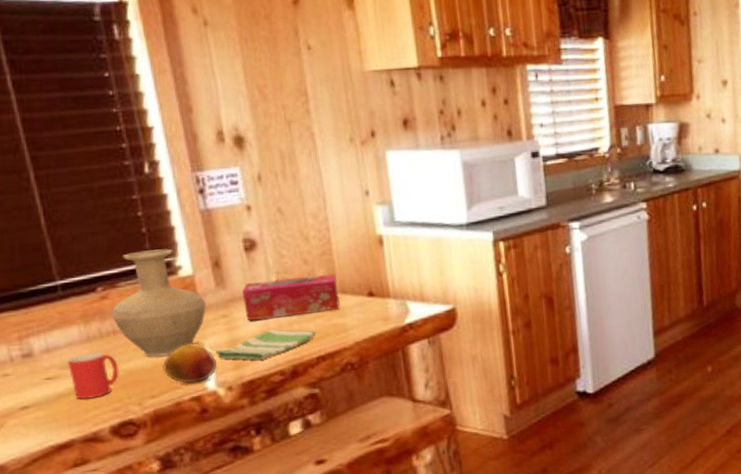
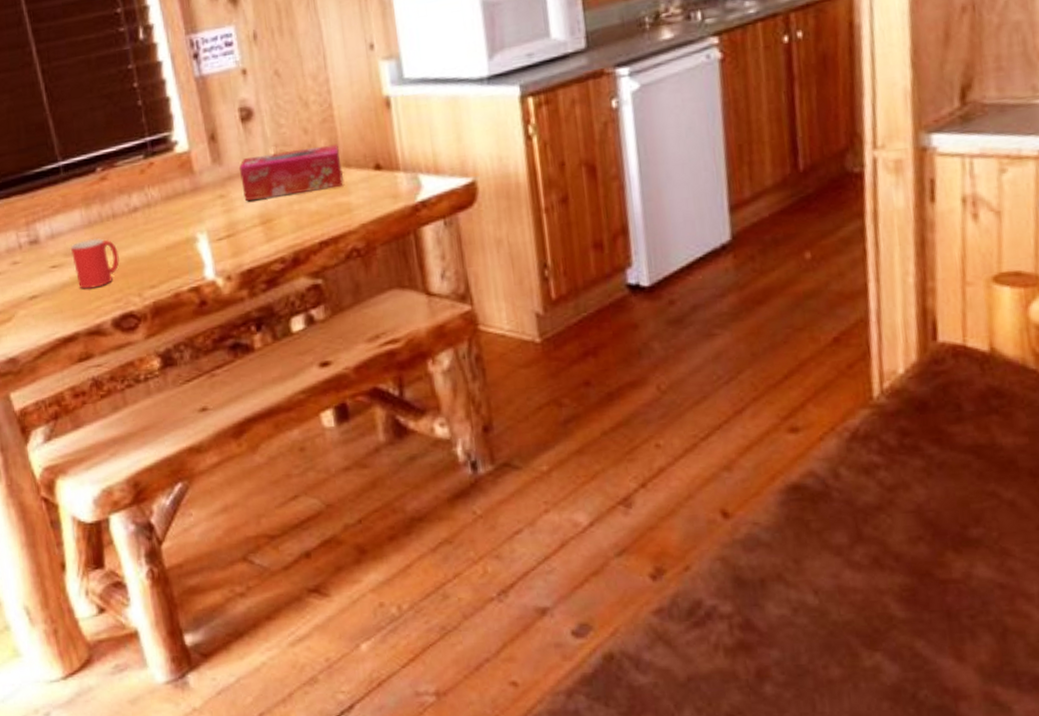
vase: present [111,249,206,358] -> none [110,122,203,244]
fruit: present [163,343,217,384] -> none [161,227,215,273]
dish towel: present [215,329,316,361] -> none [213,210,319,246]

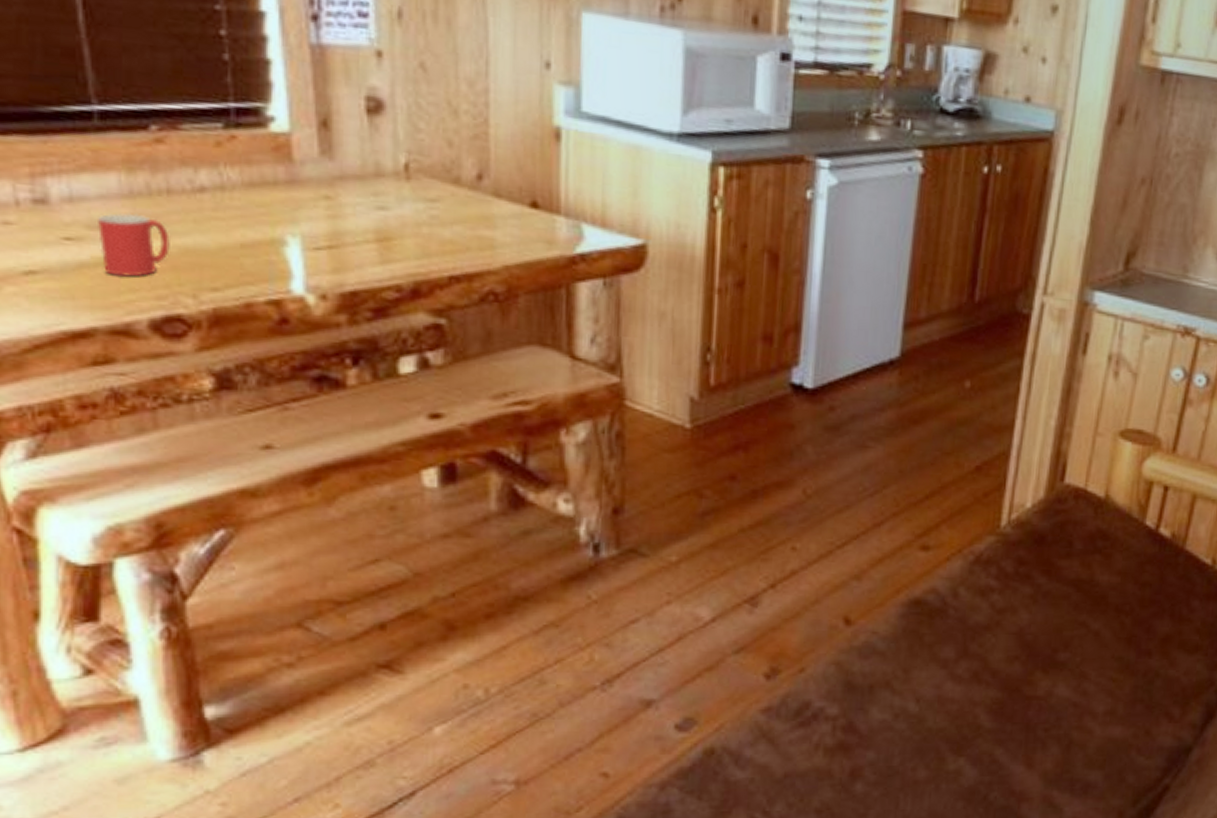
tissue box: present [238,144,343,201] -> none [355,158,490,218]

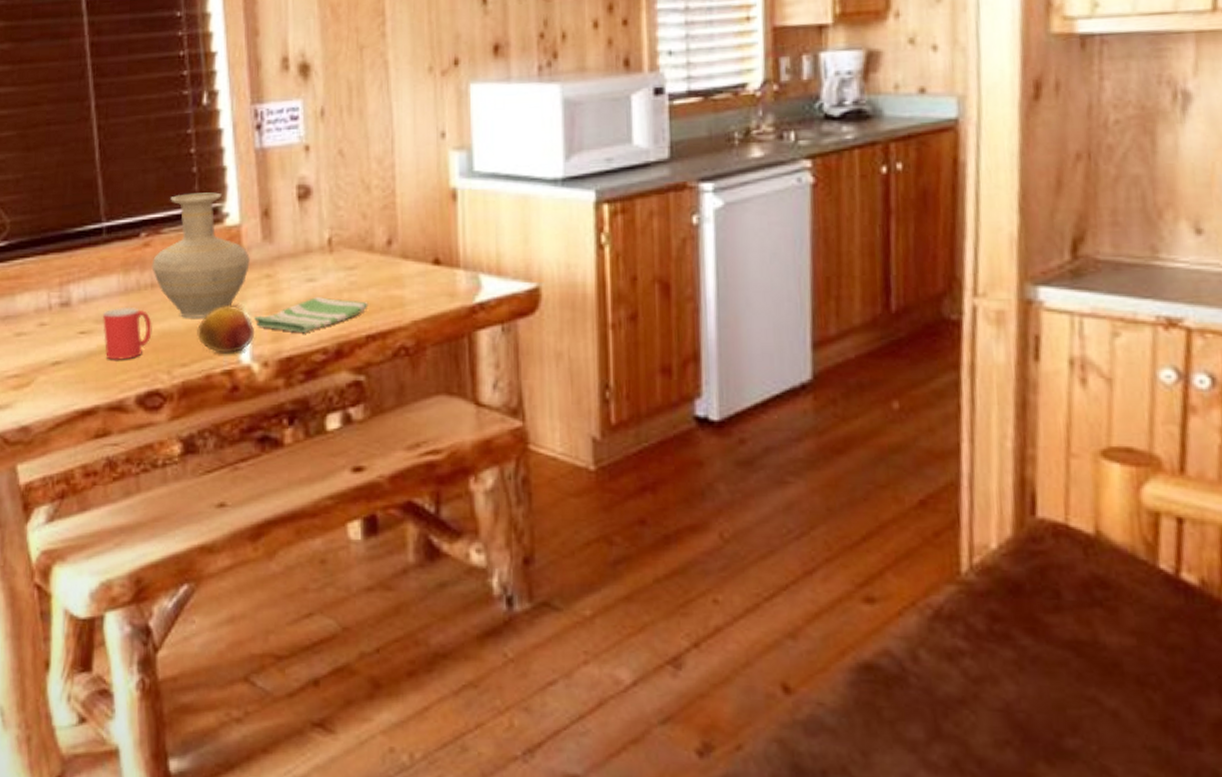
vase: none [167,85,303,238] -> present [151,192,250,319]
fruit: none [233,226,310,282] -> present [197,306,255,354]
dish towel: none [309,228,453,267] -> present [254,297,368,334]

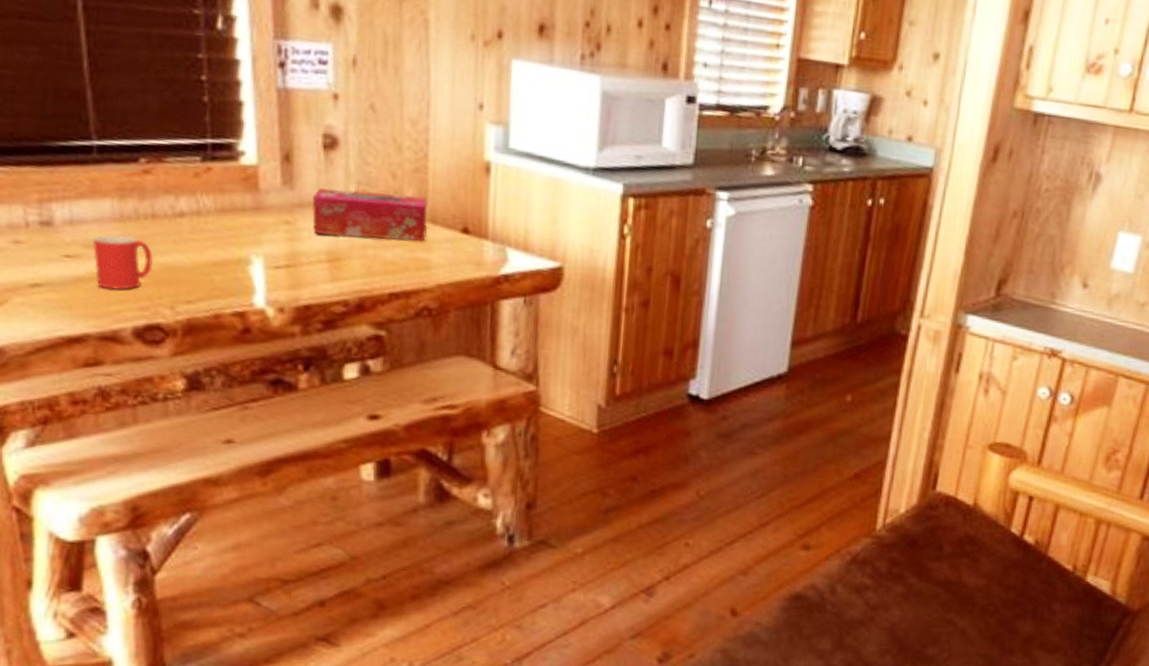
vase: present [151,192,250,319] -> none [152,123,267,257]
fruit: present [197,306,255,354] -> none [205,247,271,296]
dish towel: present [254,297,368,334] -> none [270,249,393,285]
tissue box: none [289,233,398,284] -> present [312,188,428,242]

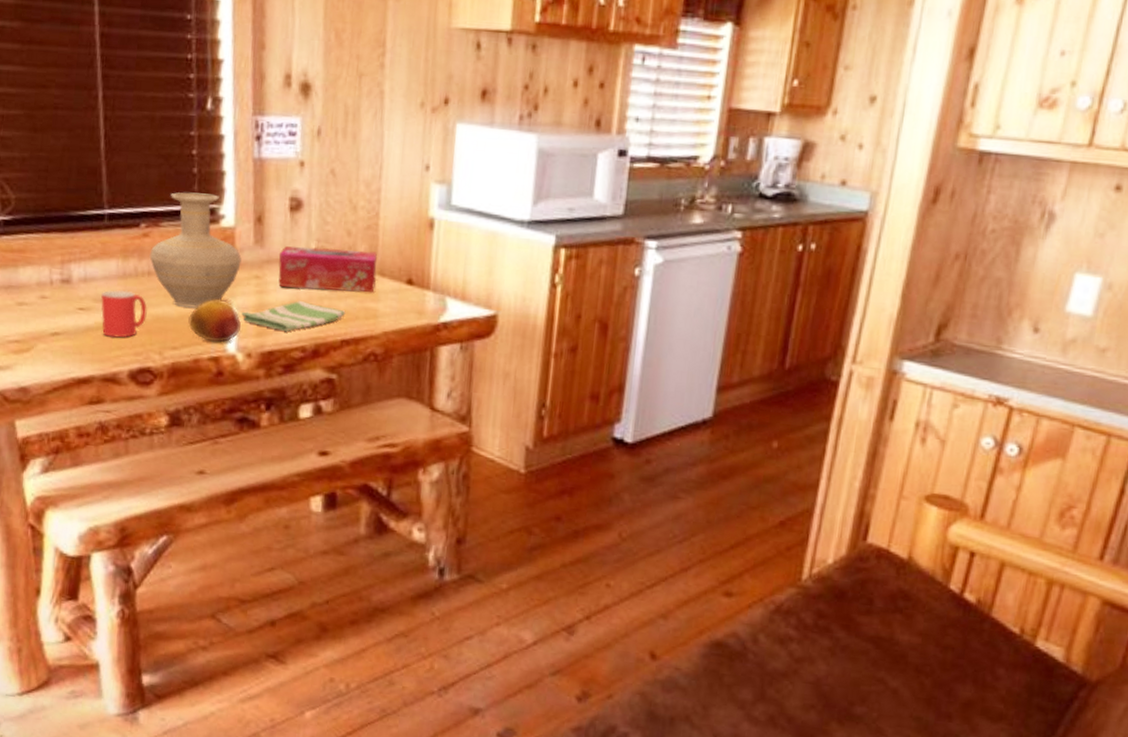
vase: none [152,123,267,257] -> present [149,192,242,309]
fruit: none [205,247,271,296] -> present [188,299,242,343]
dish towel: none [270,249,393,285] -> present [241,301,346,332]

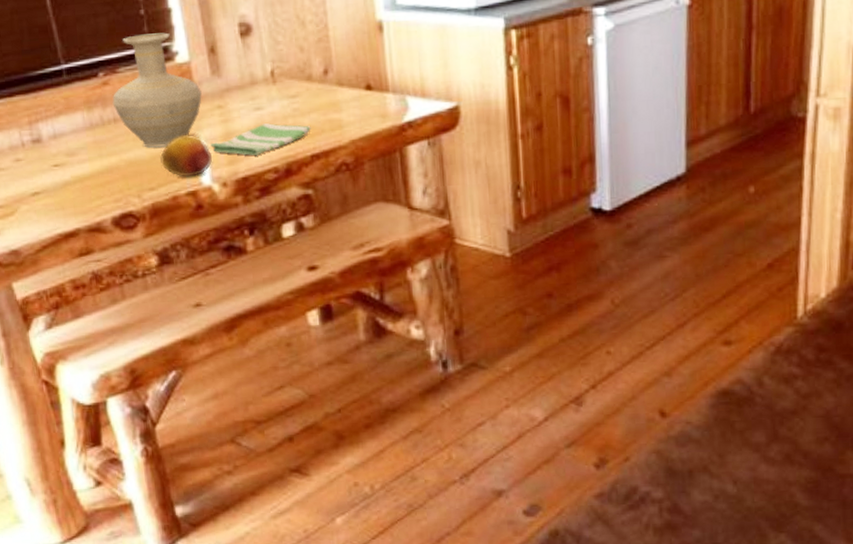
mug: present [101,289,147,338] -> none [73,140,120,188]
tissue box: present [278,246,377,293] -> none [236,63,336,112]

